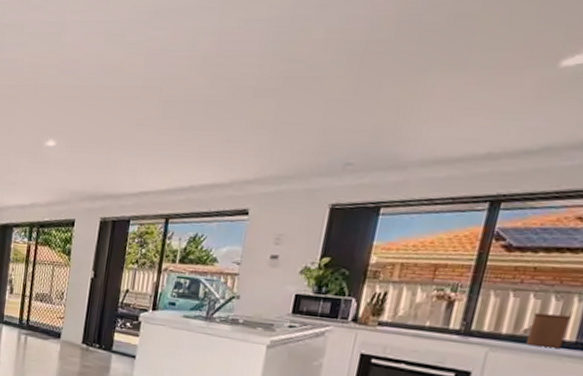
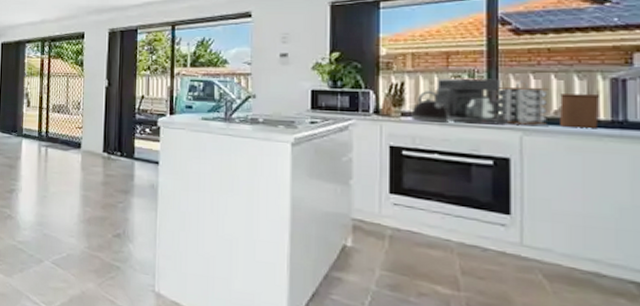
kettle: none [386,302,423,334] -> present [411,91,449,123]
coffee maker: none [415,291,481,340] -> present [437,78,508,125]
spice rack: none [468,298,525,343] -> present [497,81,549,127]

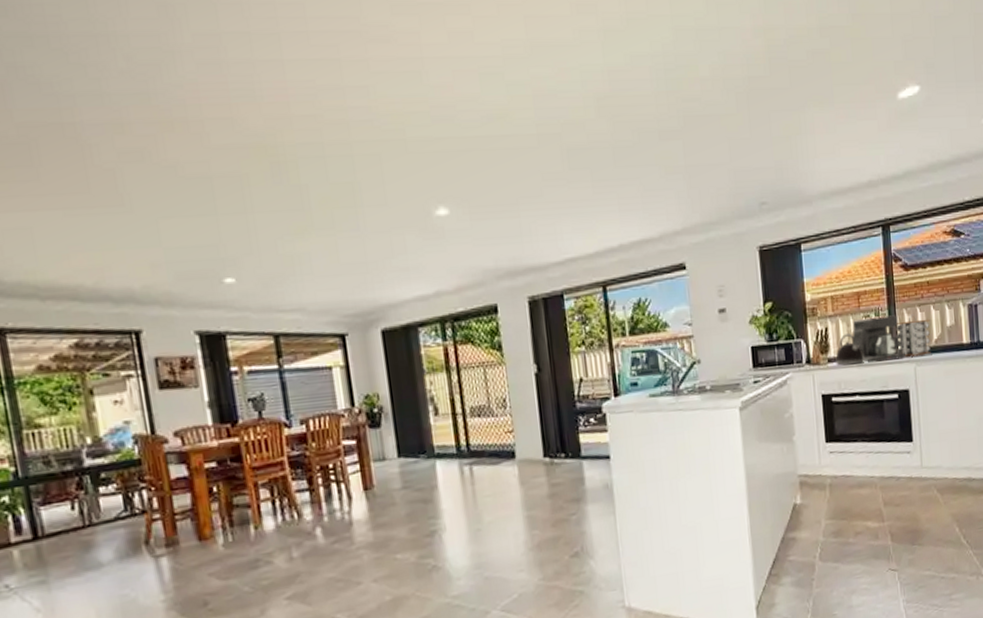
canister: present [560,94,599,129] -> none [938,321,963,354]

